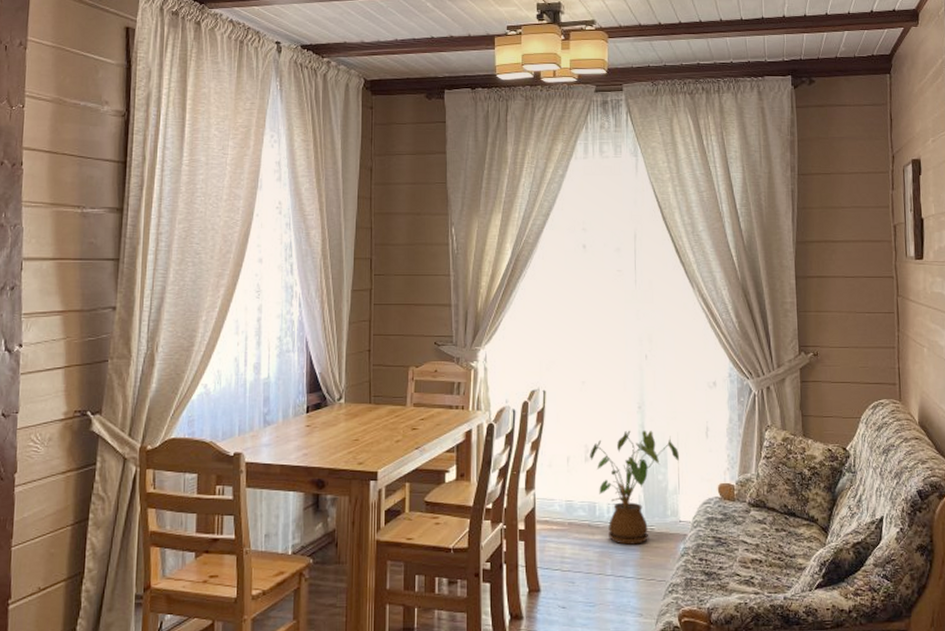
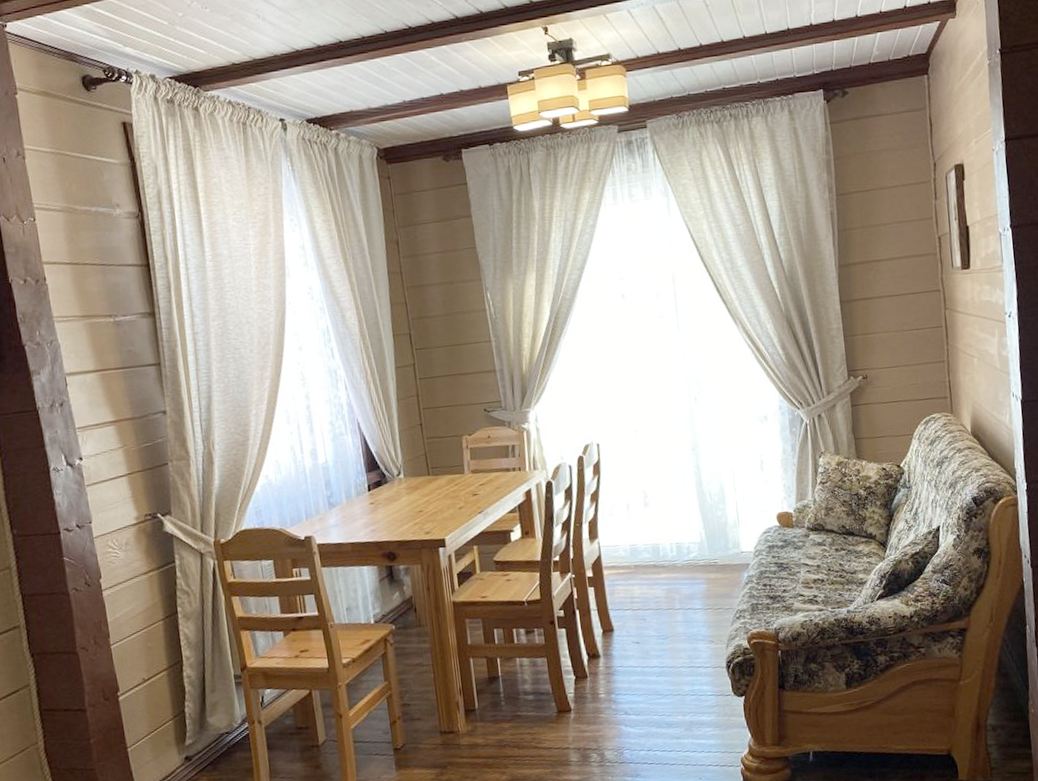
house plant: present [590,430,679,545] -> none [648,470,736,580]

